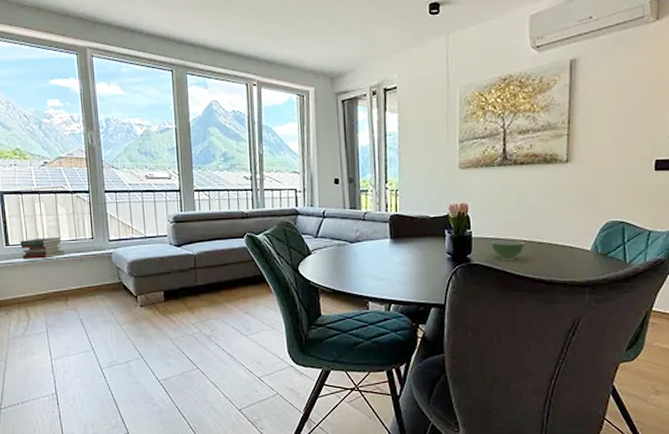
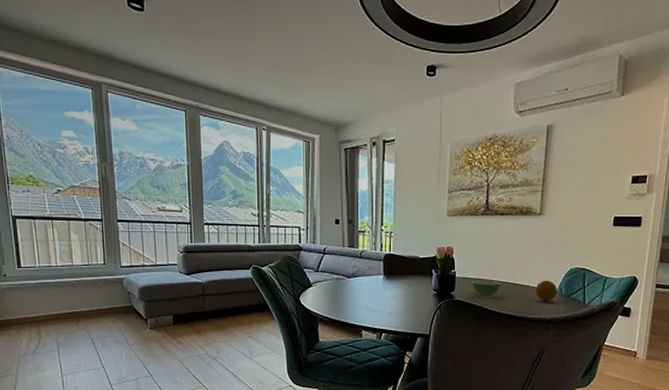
books: present [20,236,66,260] -> none [32,261,78,281]
fruit: none [566,237,592,263] -> present [535,280,557,302]

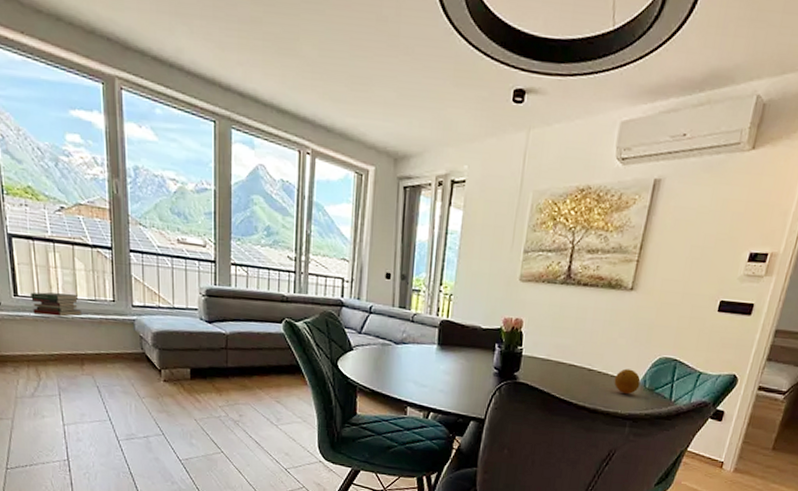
books: none [32,261,78,281] -> present [31,292,83,317]
bowl: present [471,280,502,299] -> none [540,360,576,384]

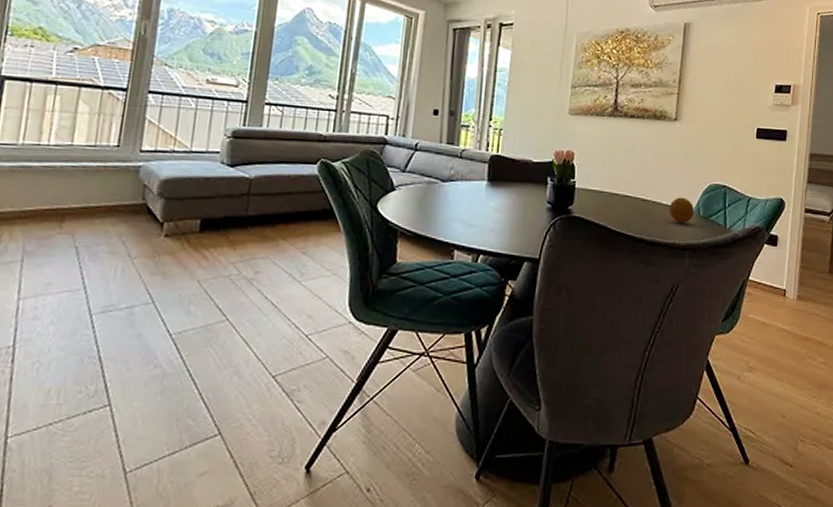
books: present [31,292,83,317] -> none [11,138,75,166]

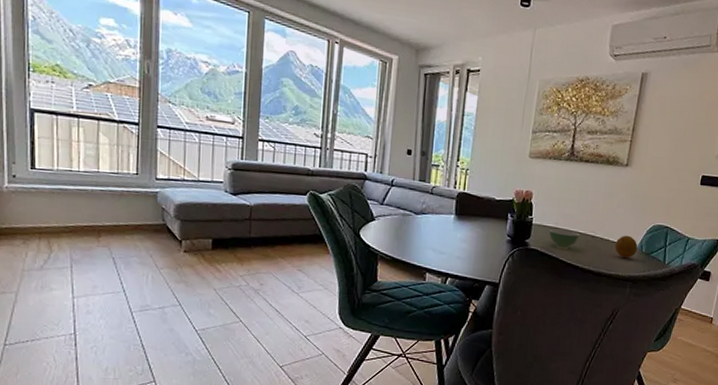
bowl: none [593,192,630,217] -> present [548,228,581,250]

